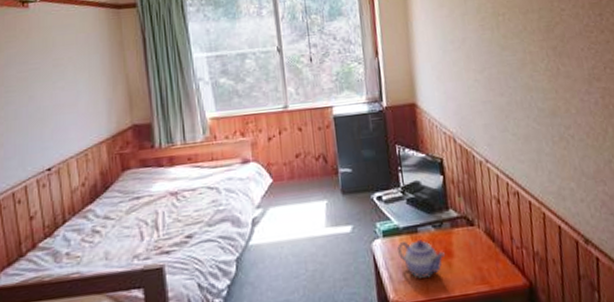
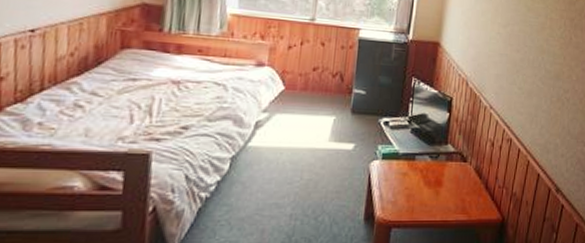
teapot: present [397,240,445,278] -> none [393,165,435,201]

